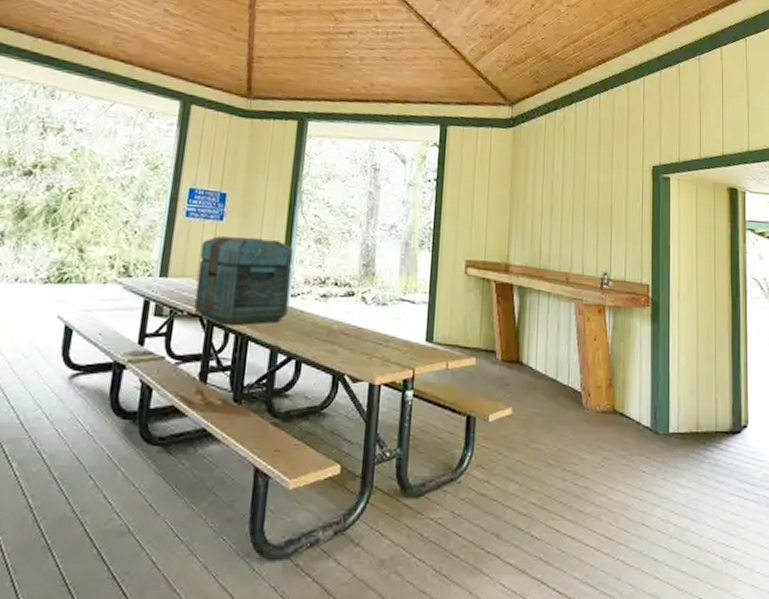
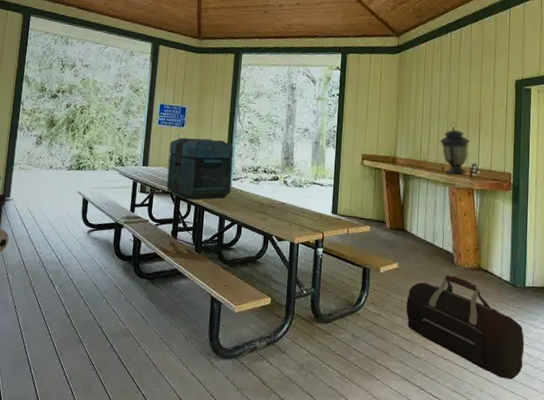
duffel bag: none [522,422,670,561] -> present [406,275,525,380]
lantern: none [562,217,601,287] -> present [439,121,471,175]

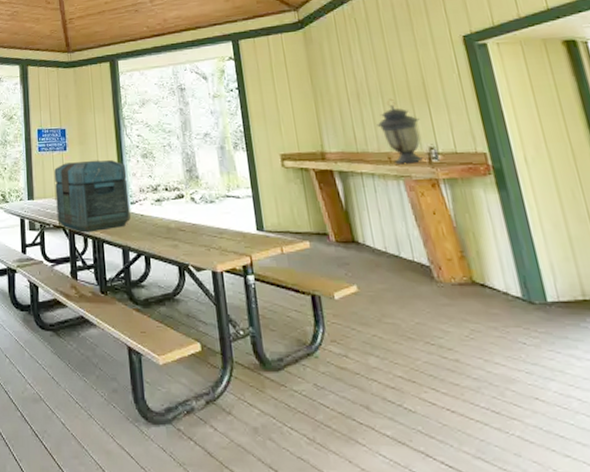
duffel bag: present [406,275,525,380] -> none [378,295,574,438]

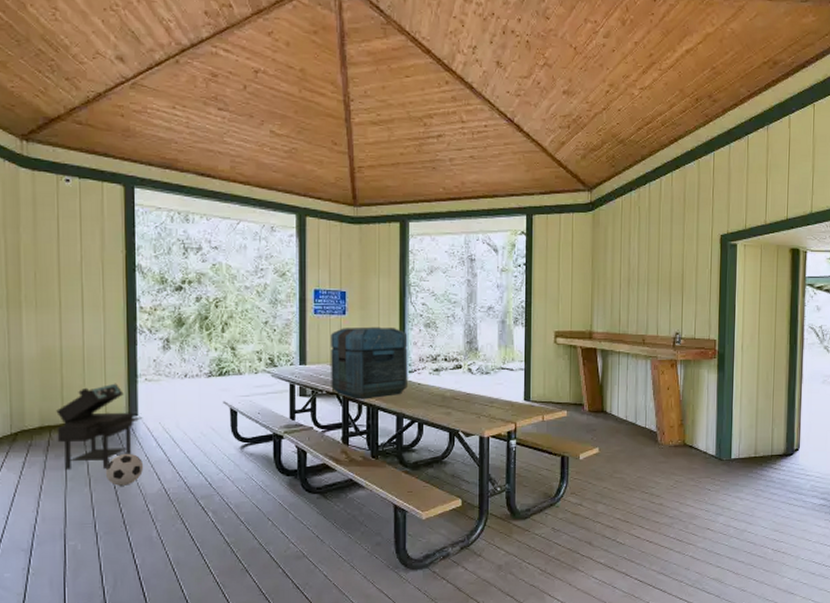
lantern: present [377,98,425,164] -> none [639,286,673,346]

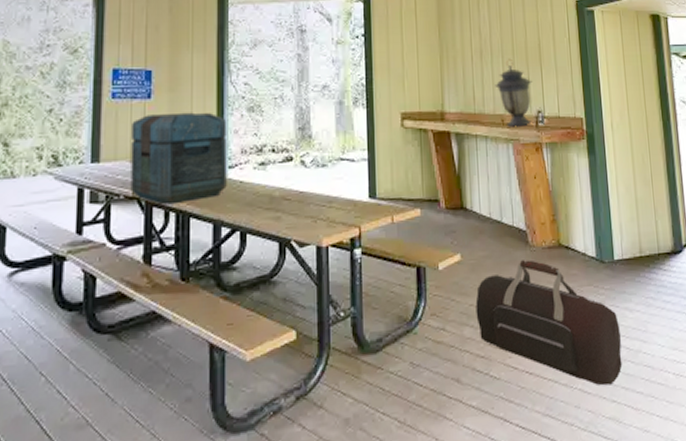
duffel bag: none [608,455,731,555] -> present [475,260,623,386]
lantern: none [639,286,673,346] -> present [495,58,532,127]

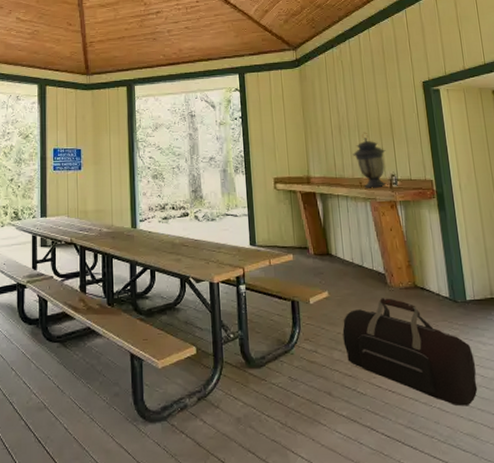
storage crate: present [130,112,227,205] -> none [68,179,139,249]

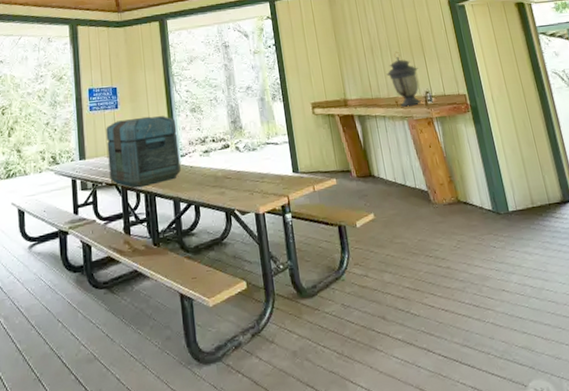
storage crate: none [68,179,139,249] -> present [106,116,181,188]
duffel bag: present [342,298,478,407] -> none [391,215,528,320]

